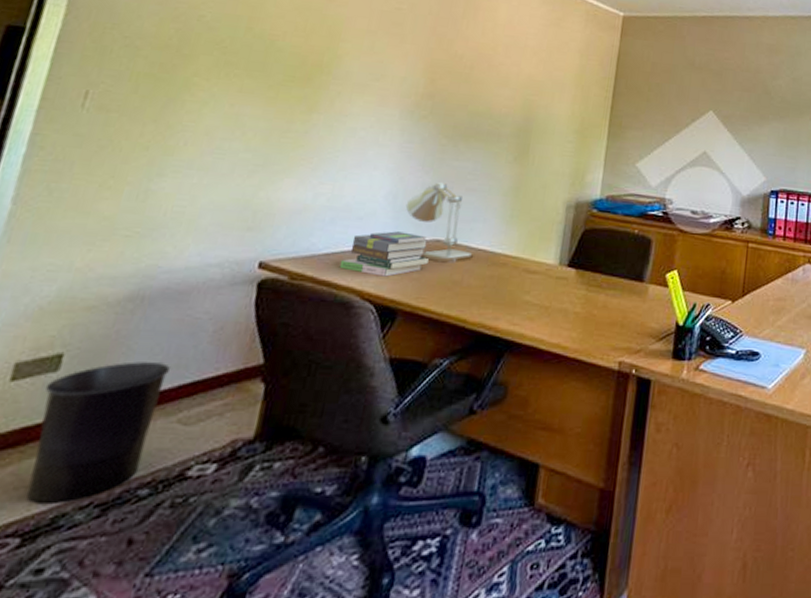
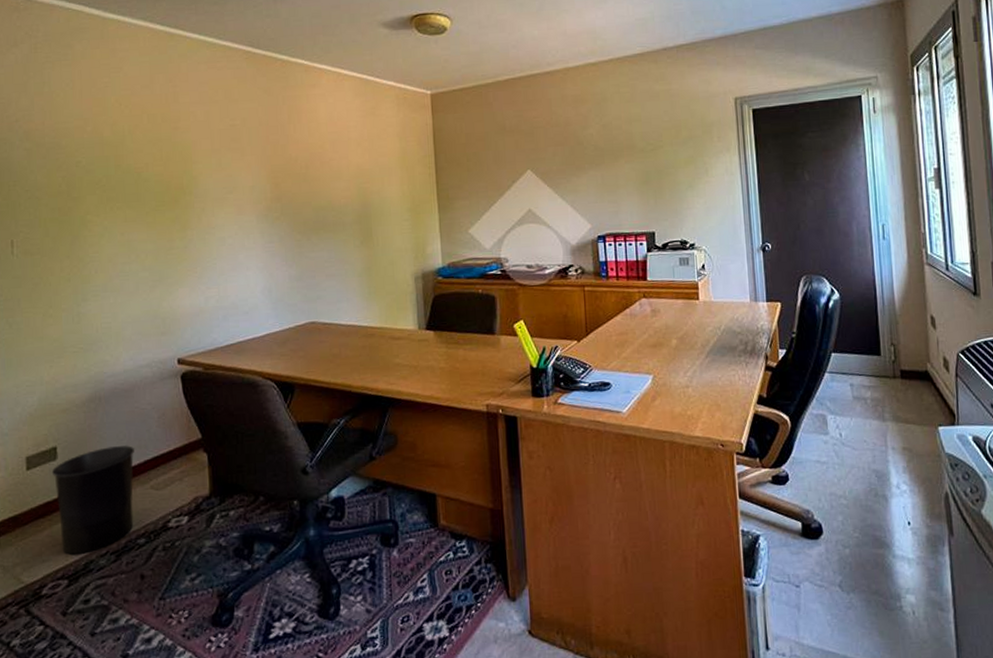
books: present [339,231,429,277] -> none [239,319,309,358]
desk lamp: present [405,183,473,264] -> none [280,273,345,342]

